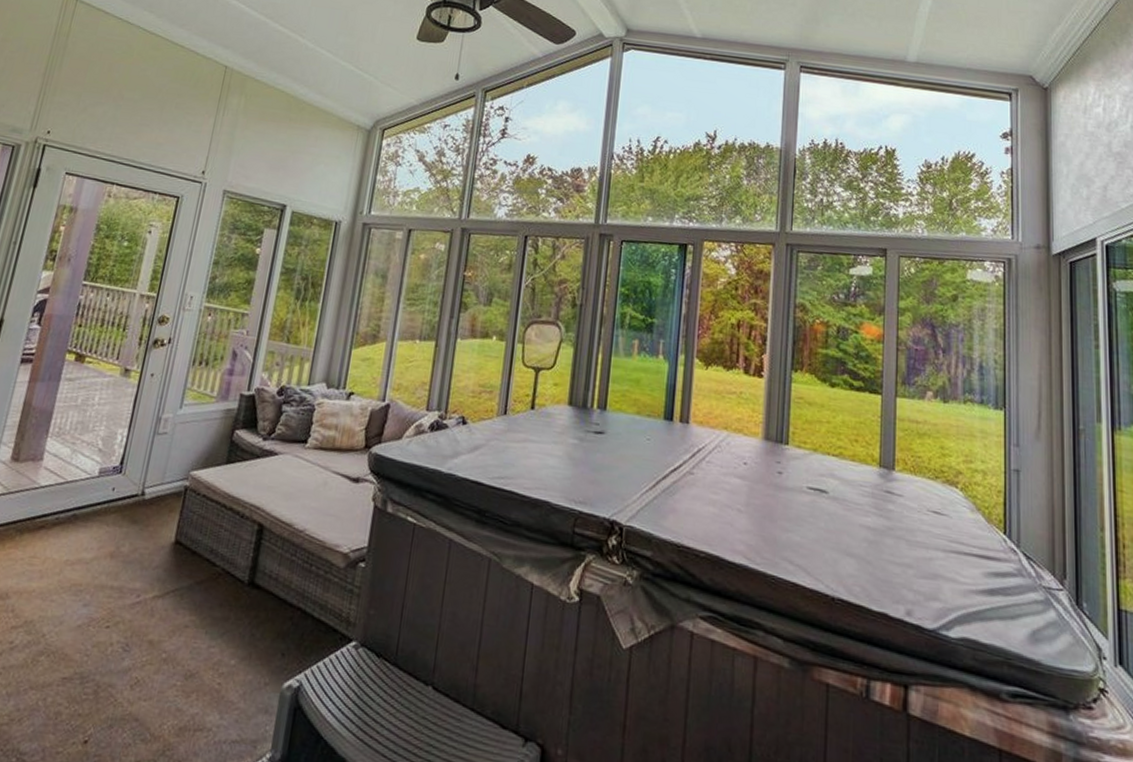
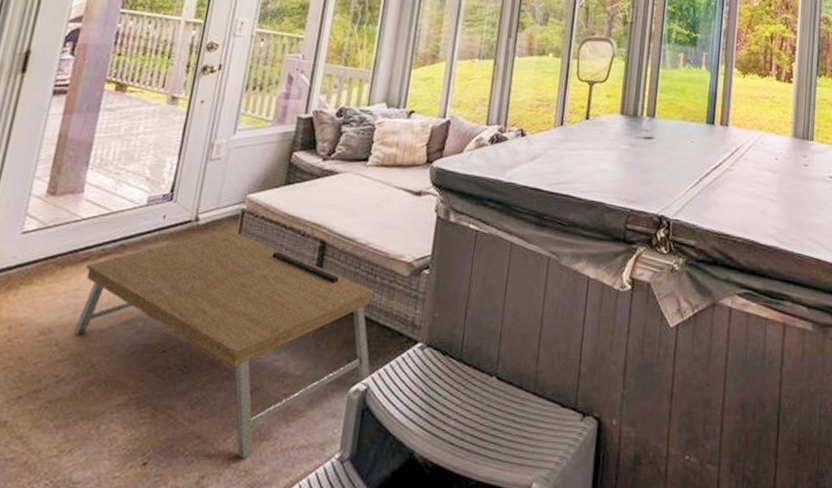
coffee table: none [28,505,309,747] -> present [73,229,374,457]

